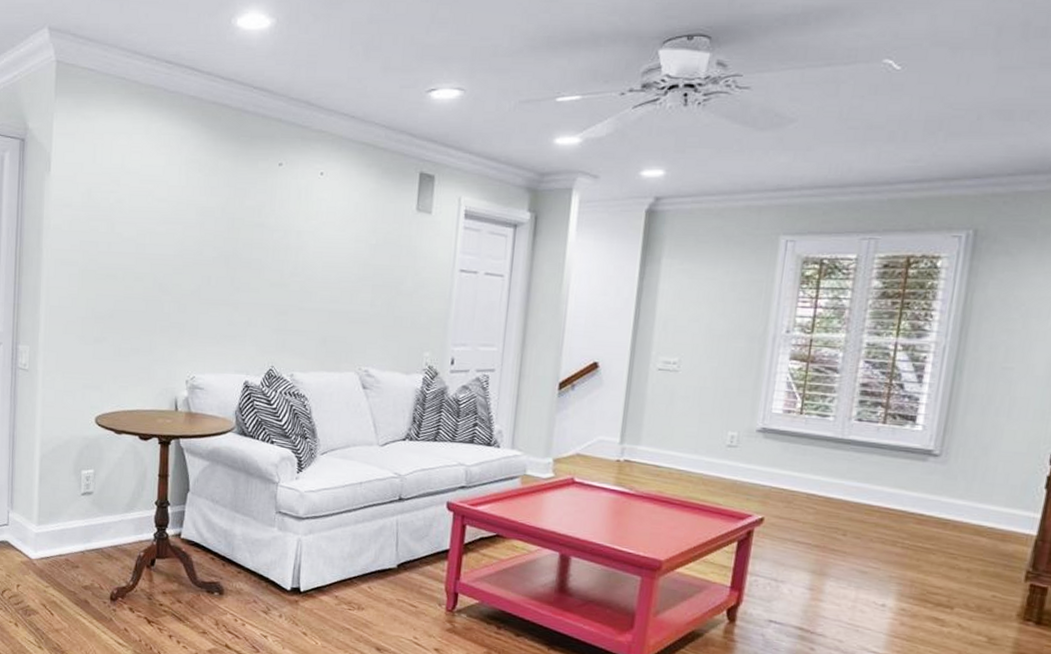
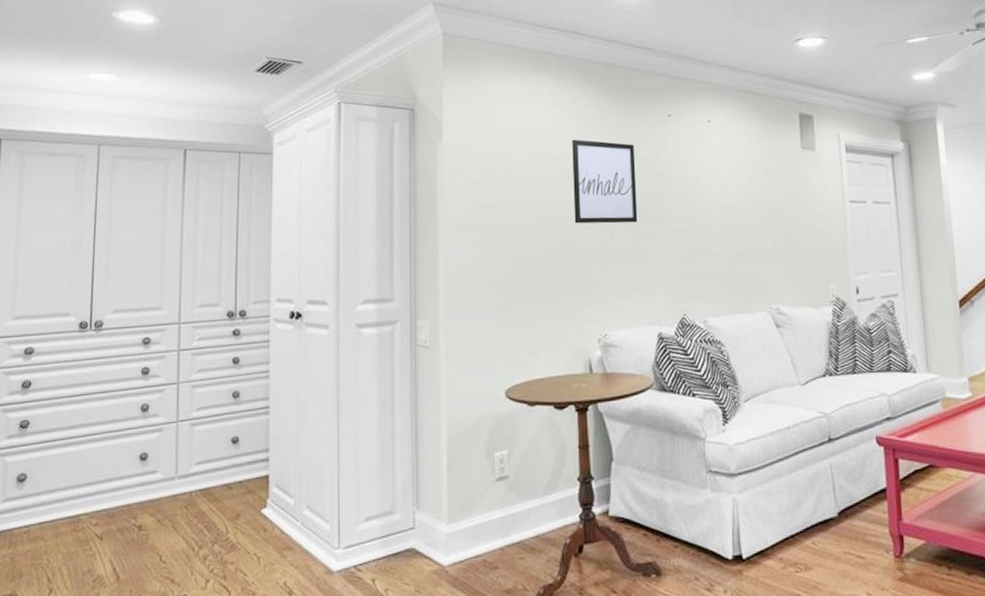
wall art: none [173,182,241,272] -> present [572,139,638,224]

